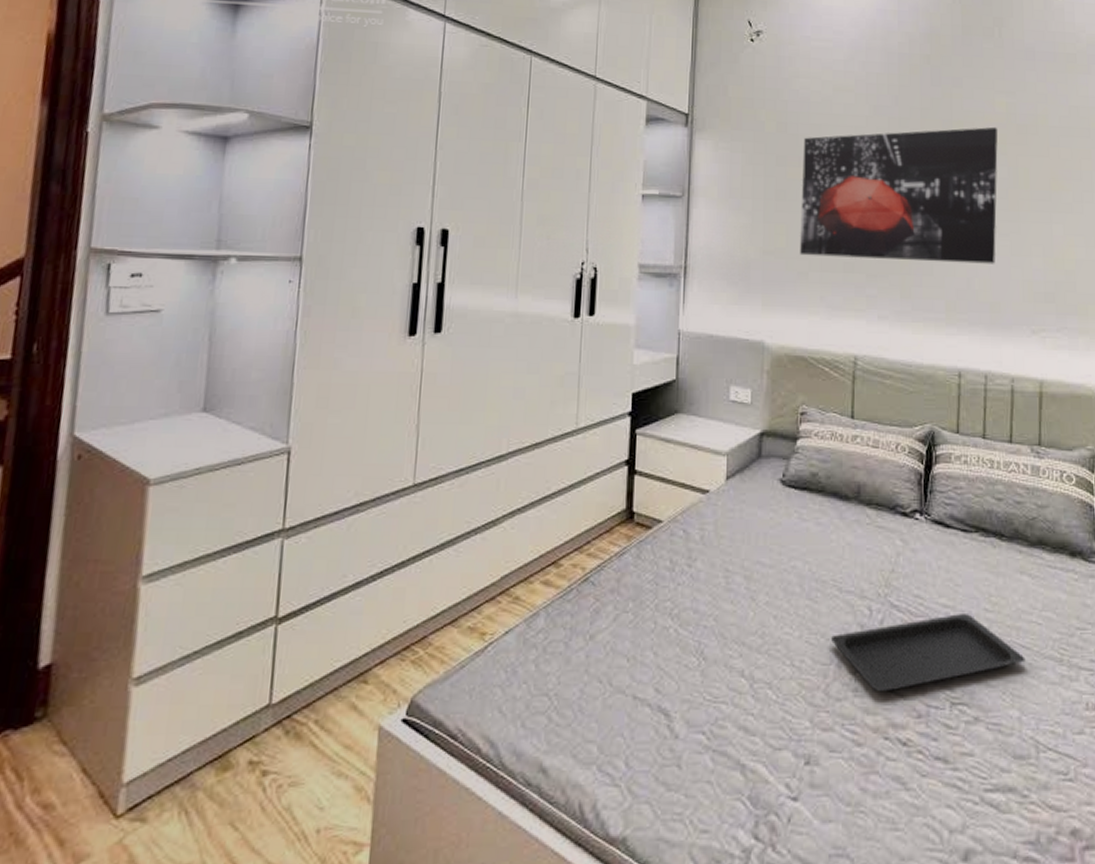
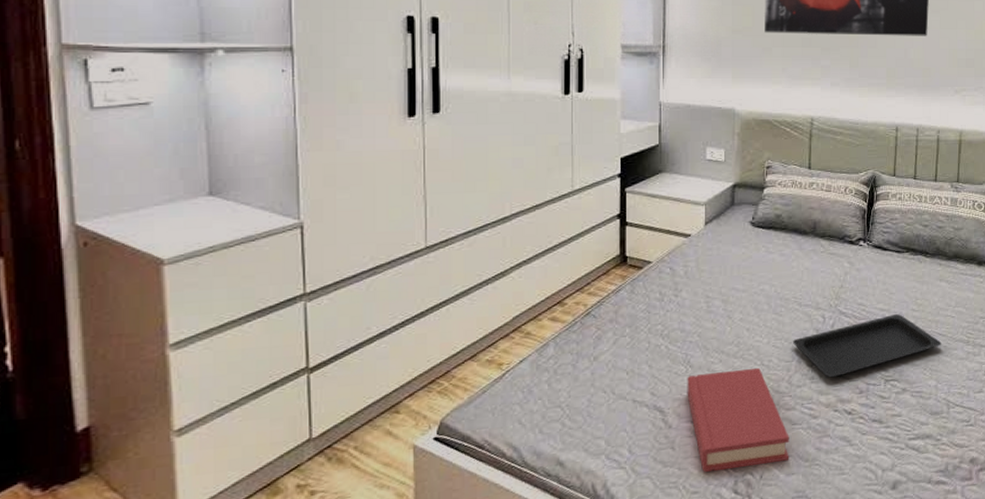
hardback book: none [698,670,826,806] -> present [687,368,789,473]

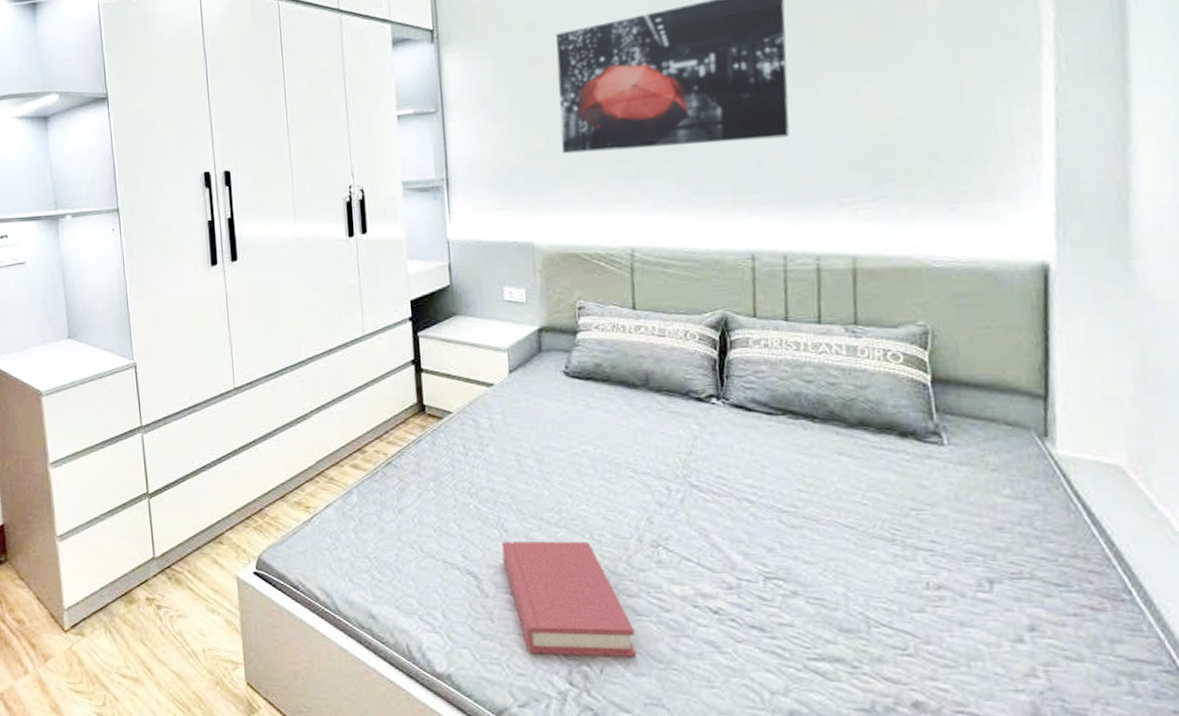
serving tray: present [793,314,942,378] -> none [630,494,849,565]

